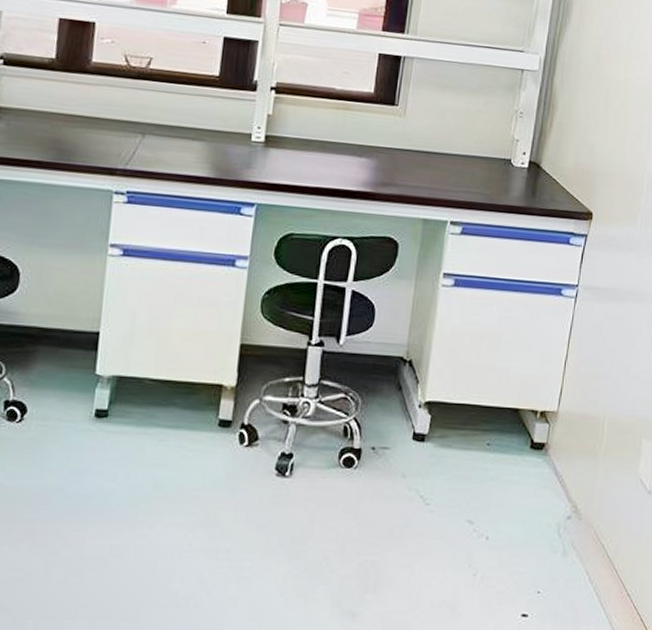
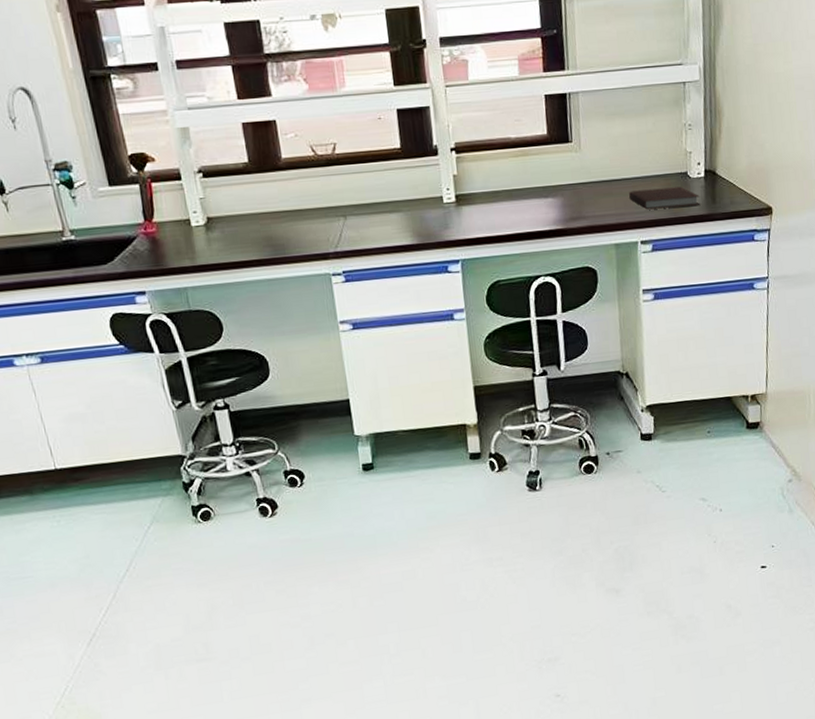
notebook: none [447,167,520,196] -> present [629,186,700,210]

